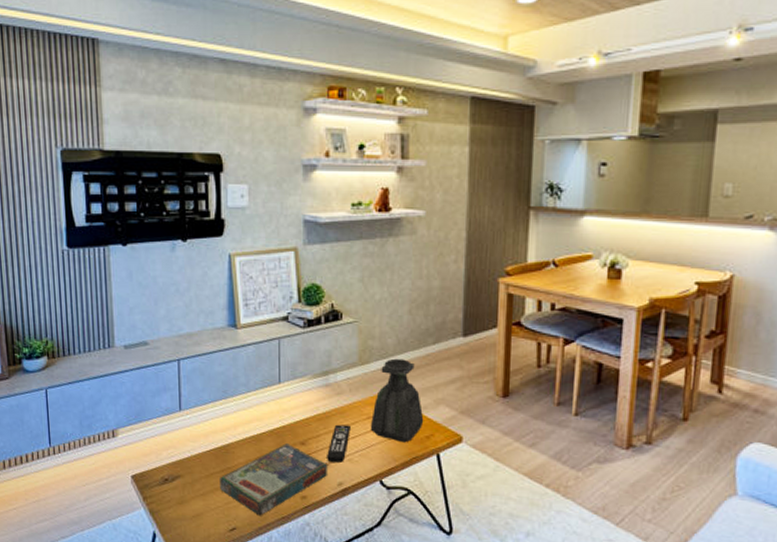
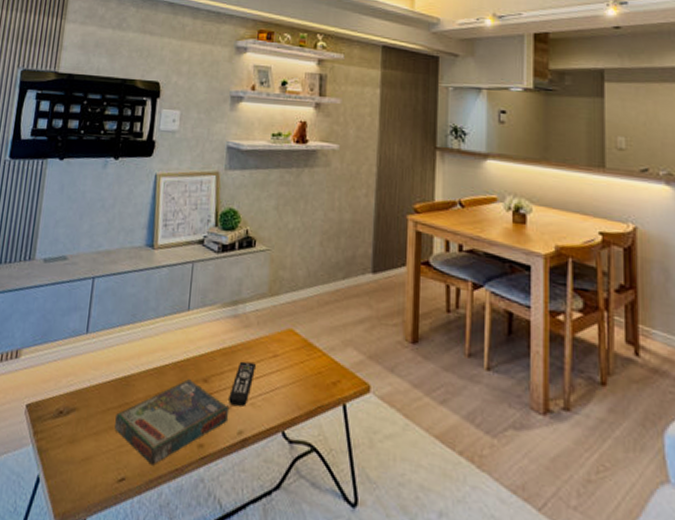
bottle: present [370,358,424,443] -> none [275,291,331,389]

